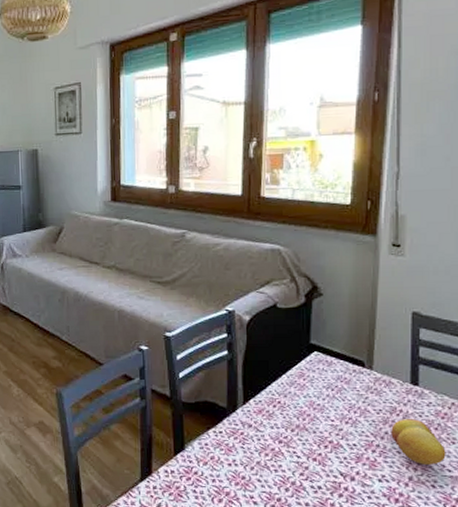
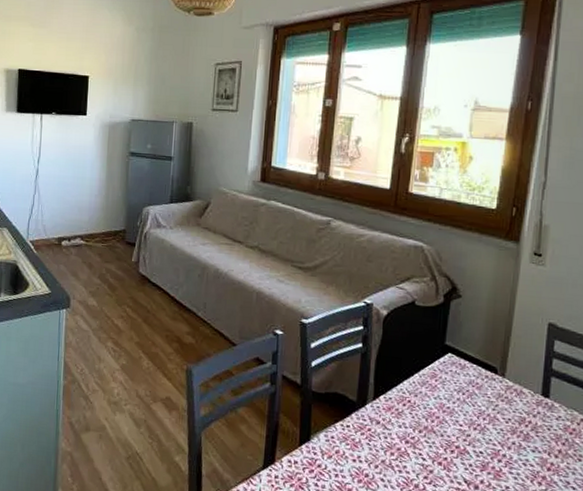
fruit: present [391,419,446,466] -> none [518,430,572,481]

